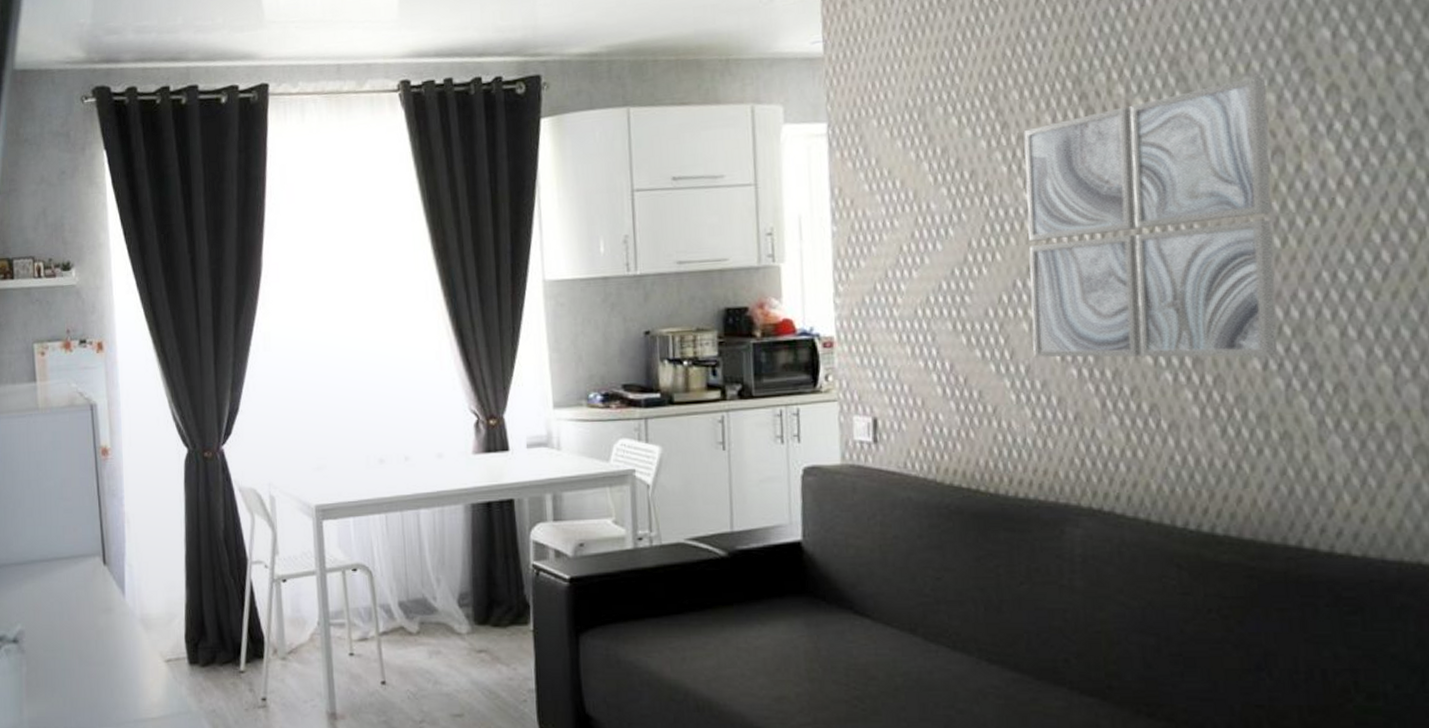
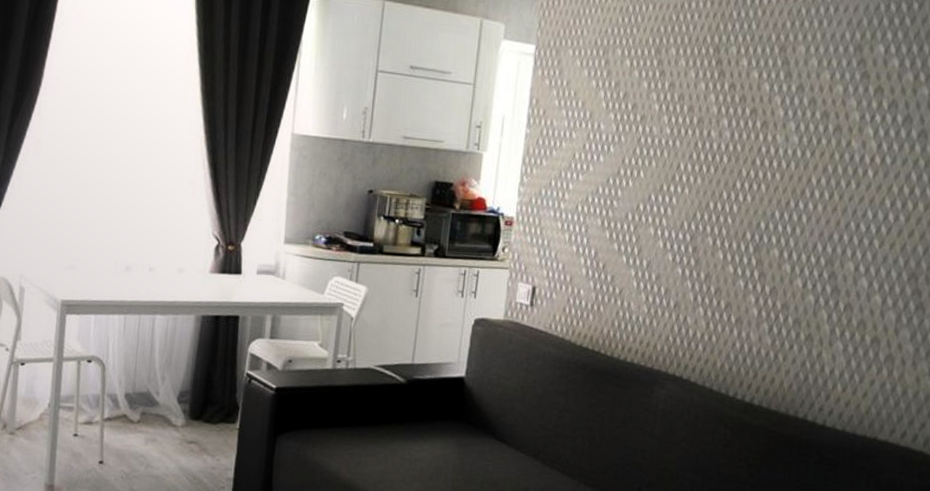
wall art: present [1023,76,1278,358] -> none [654,71,840,279]

